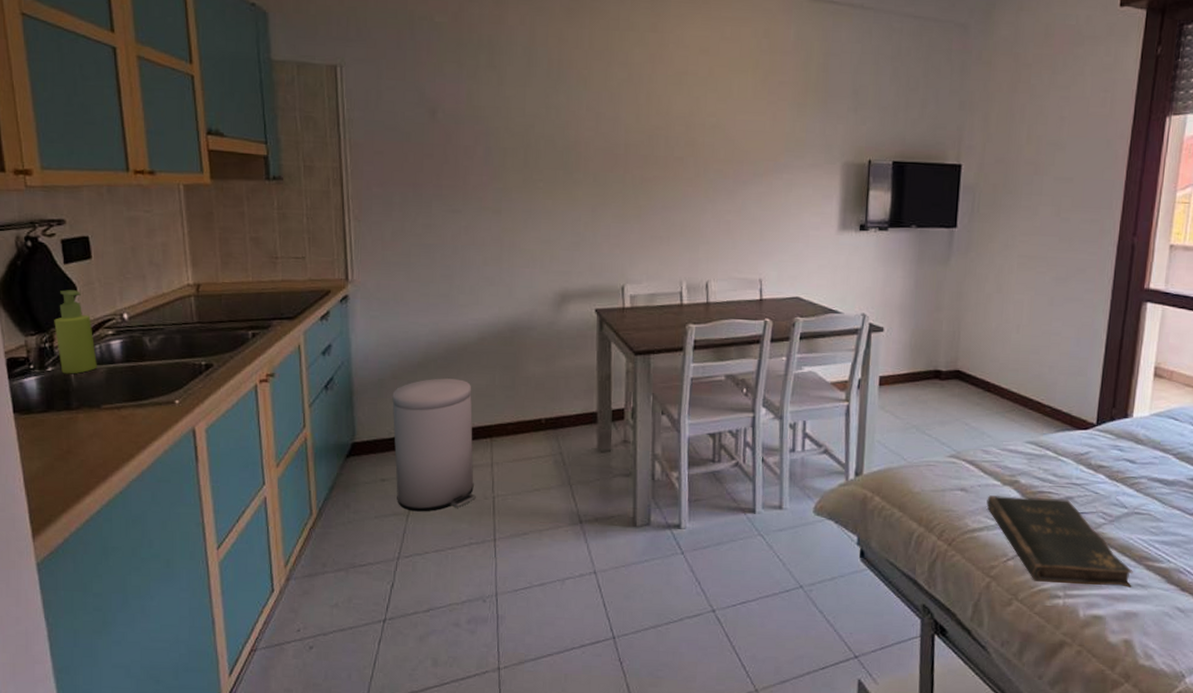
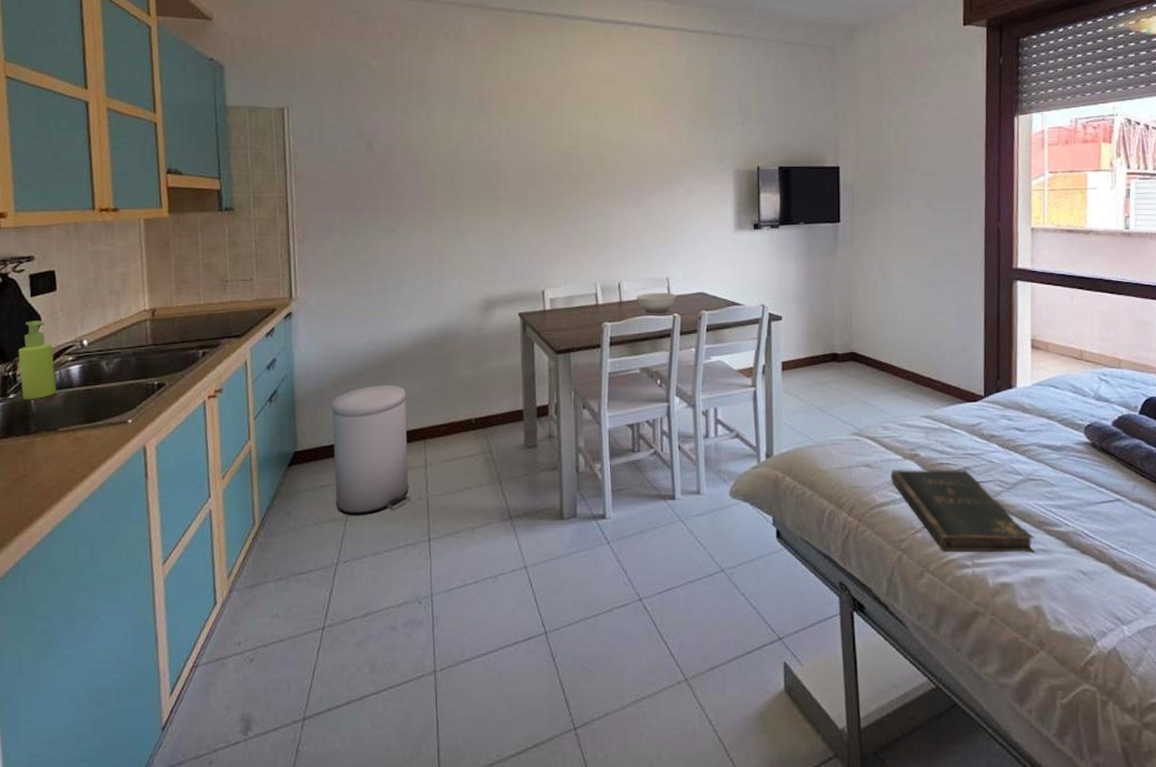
bowl: none [724,294,770,317] -> present [635,293,677,313]

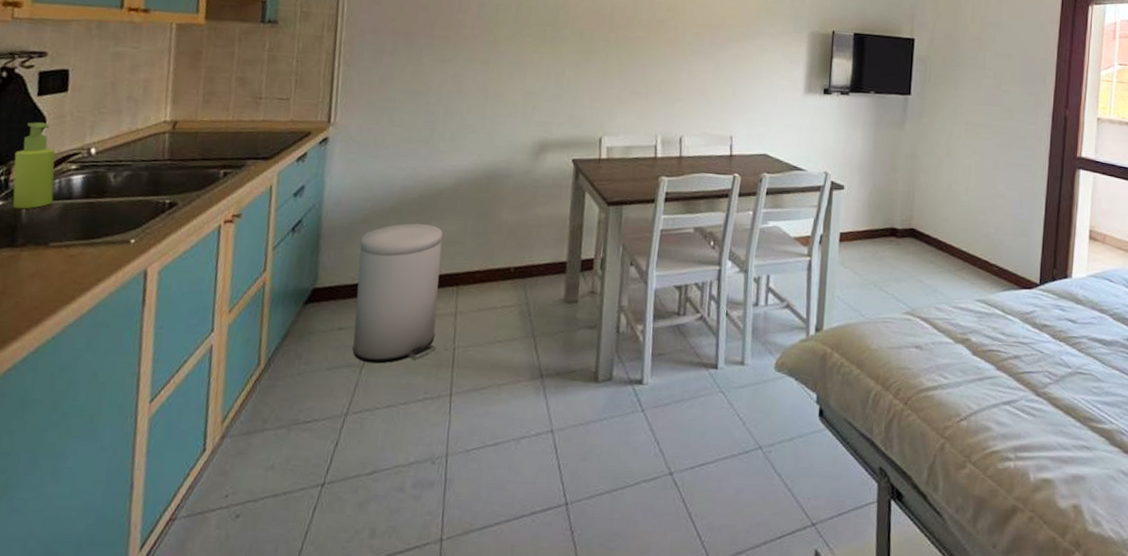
bowl: present [635,293,677,313] -> none [696,150,739,172]
bible: present [890,469,1035,553] -> none [940,353,1079,449]

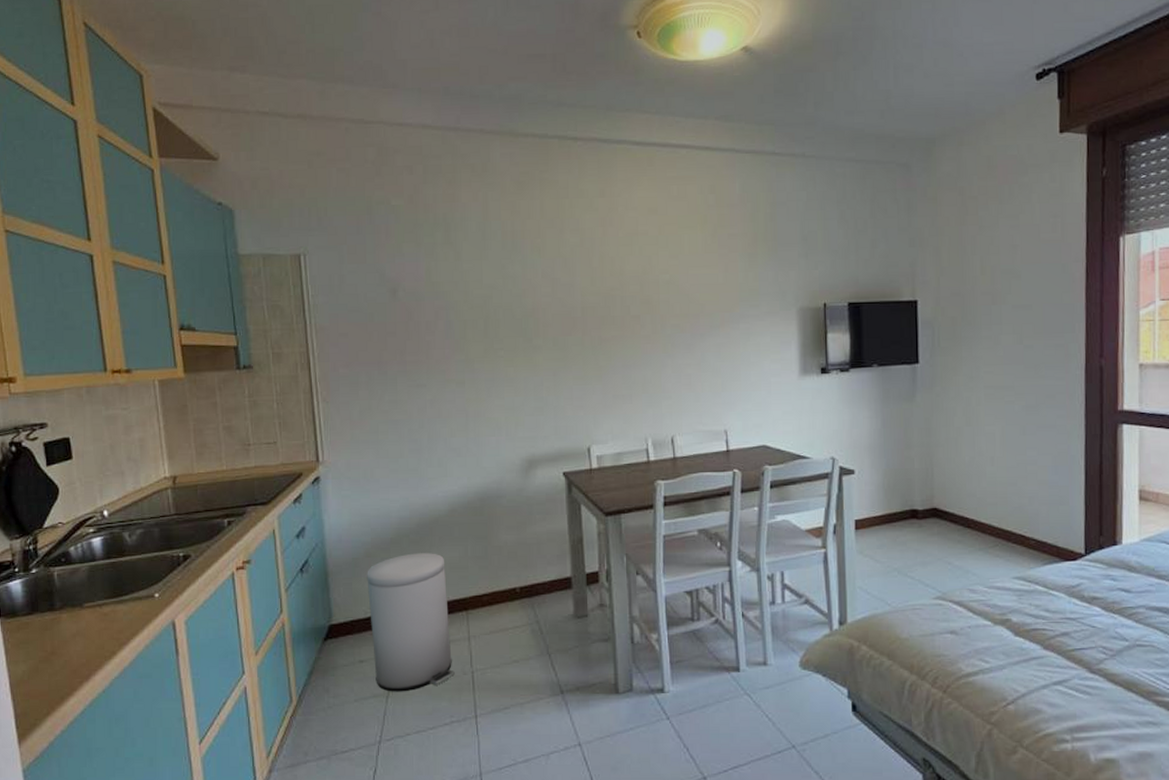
soap dispenser: present [12,122,56,209] -> none [37,491,79,575]

